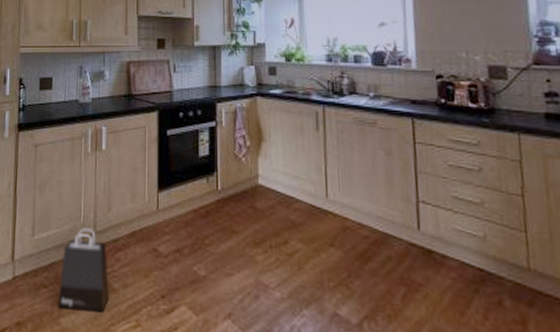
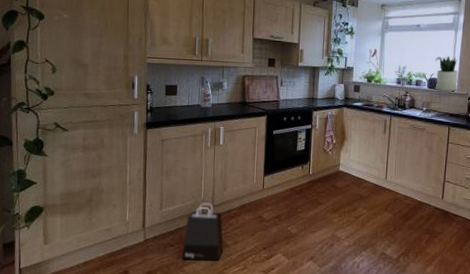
planter: none [382,20,420,69] -> present [435,56,459,92]

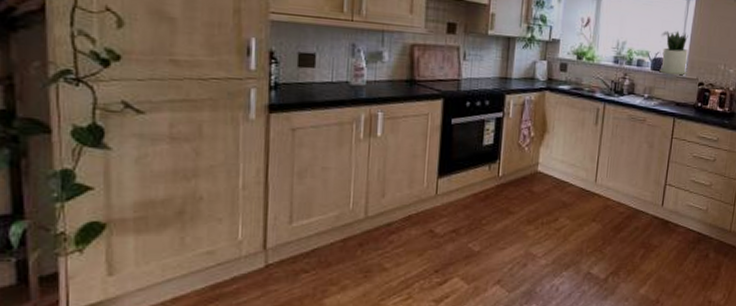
shopping bag: present [182,203,223,261] -> none [321,214,380,291]

